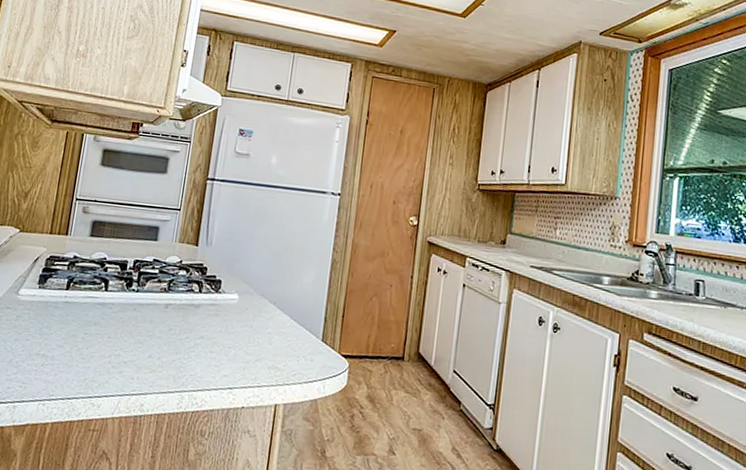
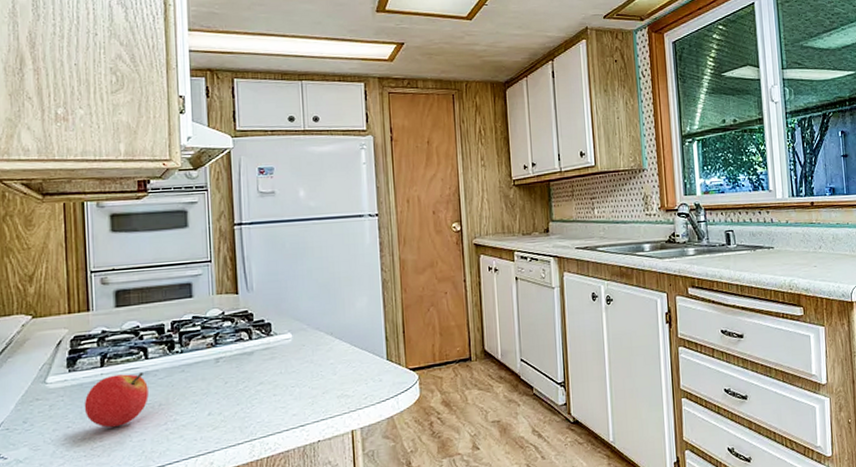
fruit: none [44,299,103,350] -> present [84,373,149,428]

